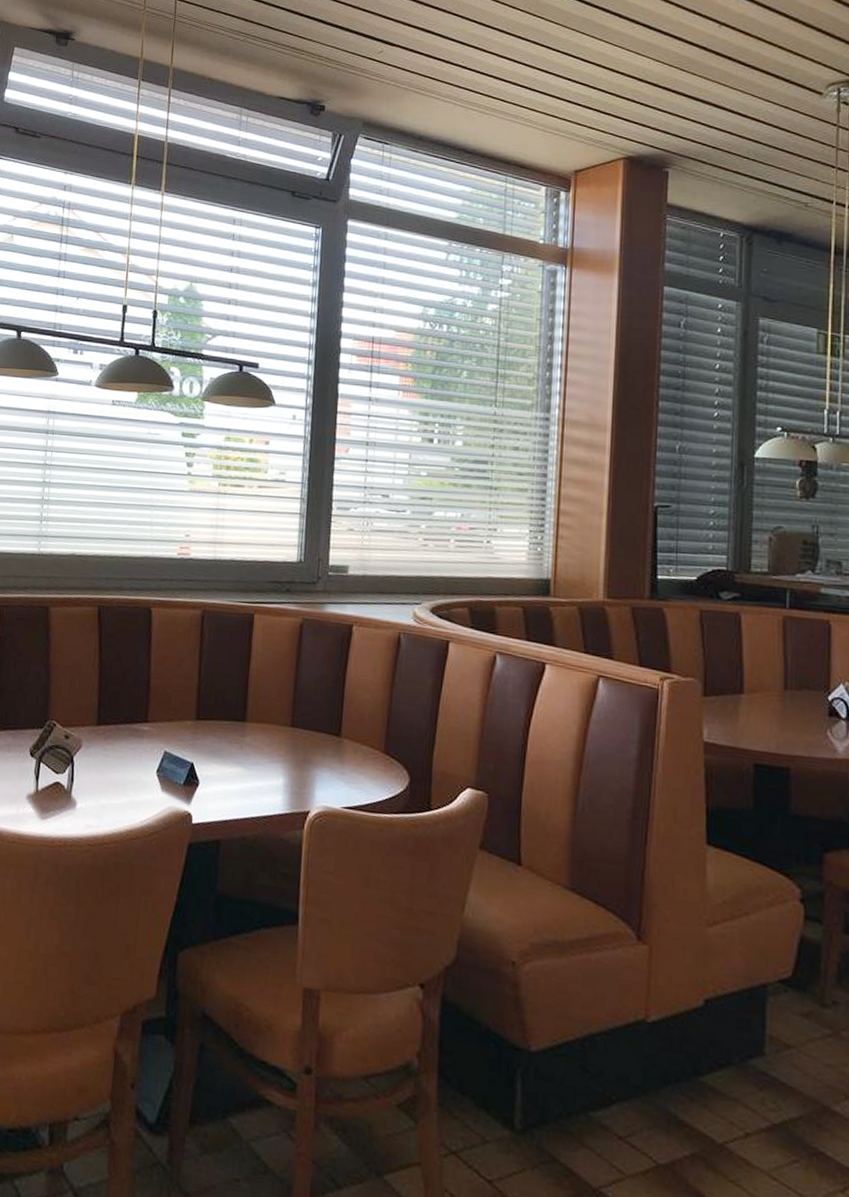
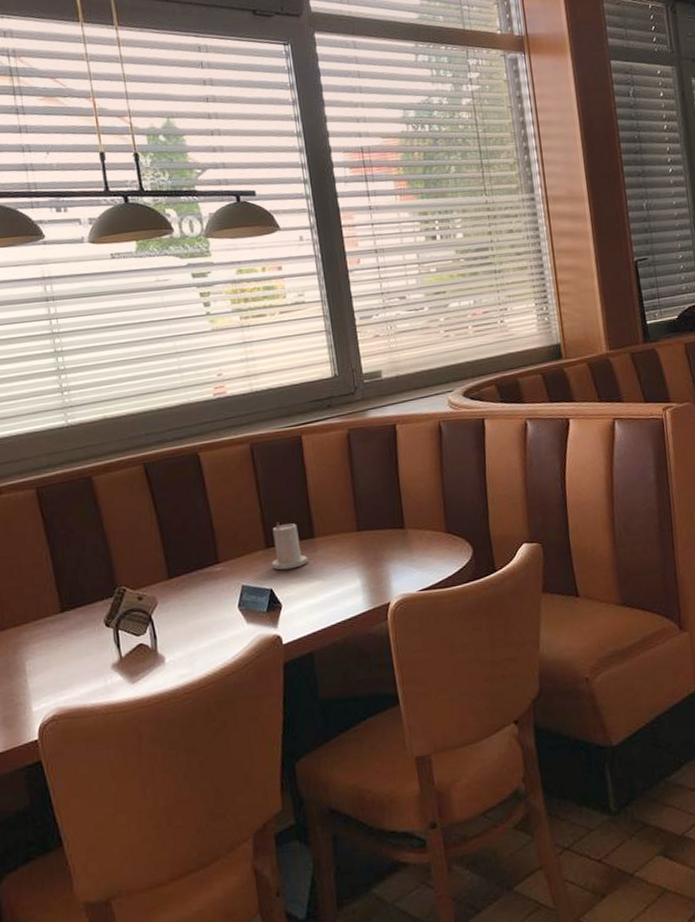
candle: none [198,696,235,748] -> present [272,522,308,570]

